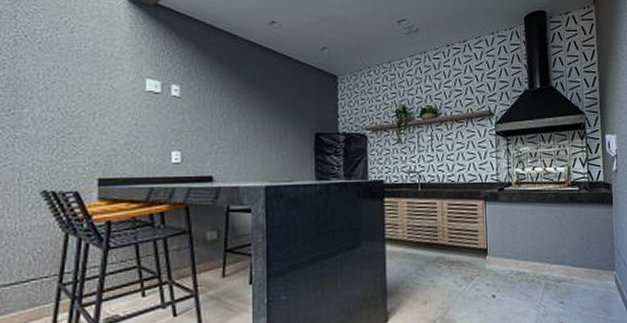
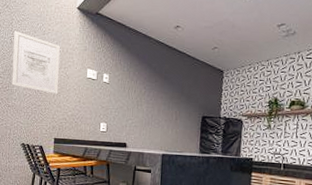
wall art: none [19,27,101,117] -> present [11,30,60,95]

